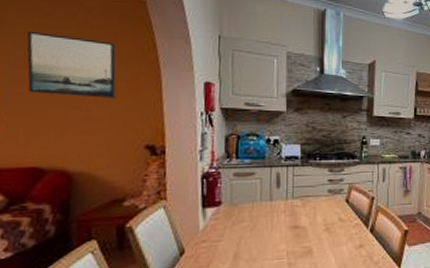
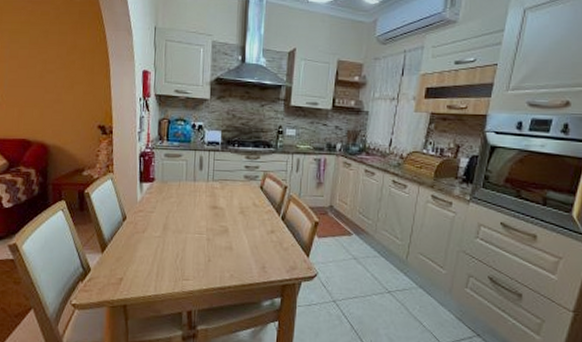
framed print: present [27,30,116,98] -> none [17,27,77,84]

